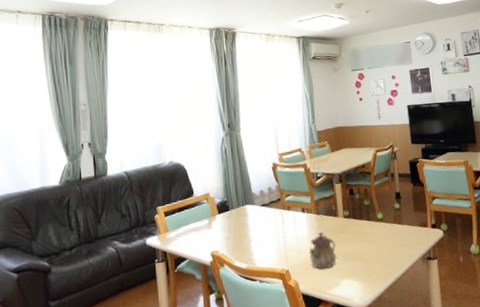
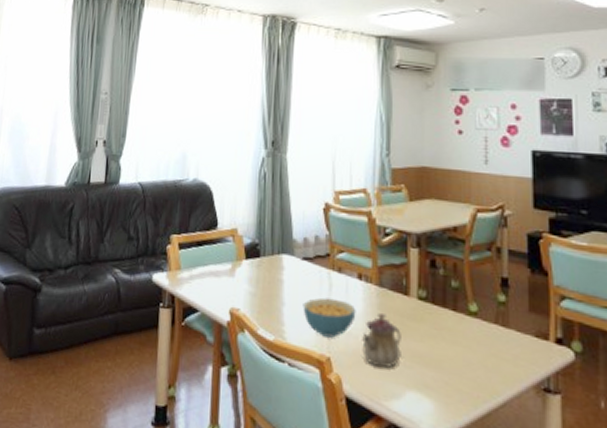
cereal bowl: none [265,229,303,257] -> present [303,297,356,338]

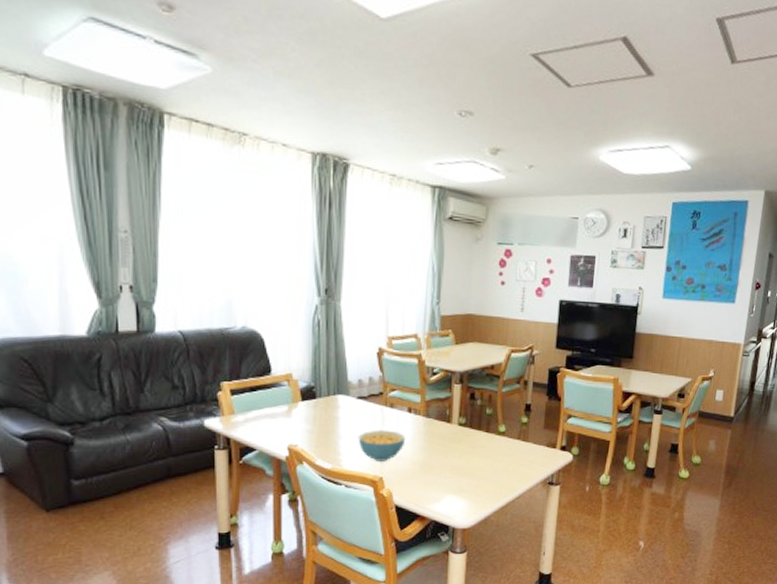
teapot: present [362,312,401,368] -> none [410,438,443,481]

